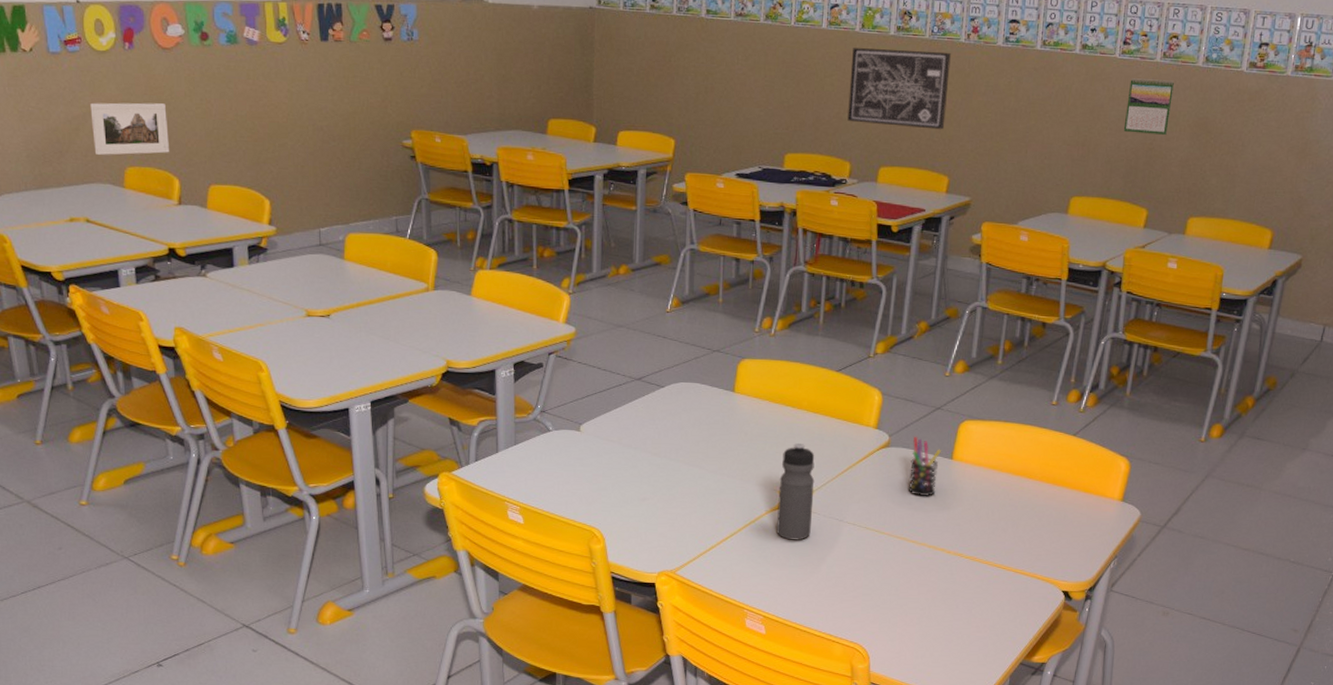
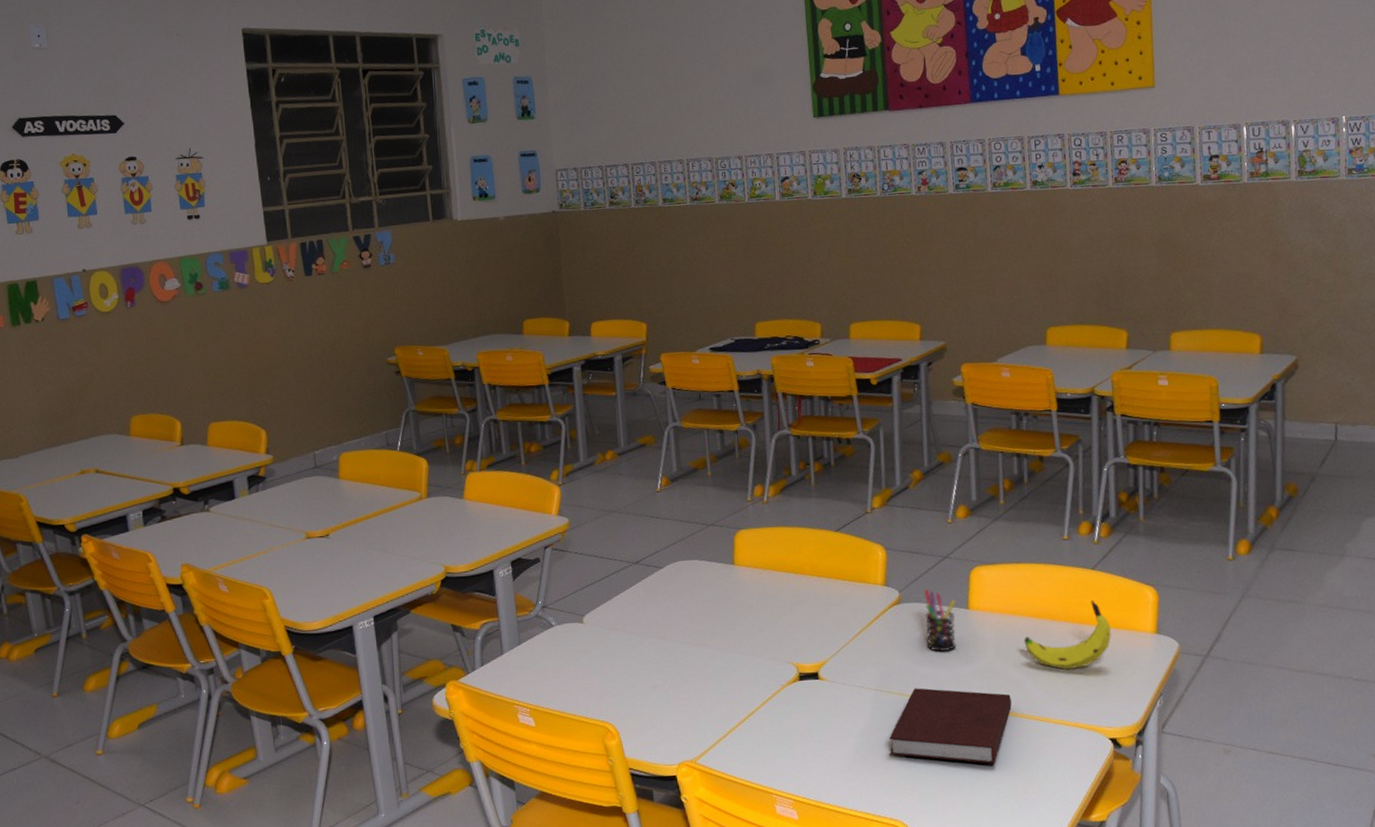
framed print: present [90,102,169,155] -> none [97,353,170,408]
water bottle: present [776,443,815,540] -> none [791,610,832,714]
wall art: present [847,48,951,130] -> none [808,206,909,284]
notebook: none [859,527,979,602] -> present [889,688,1012,764]
banana: none [999,464,1081,525] -> present [1024,600,1111,669]
calendar: present [1123,78,1175,135] -> none [1086,203,1134,259]

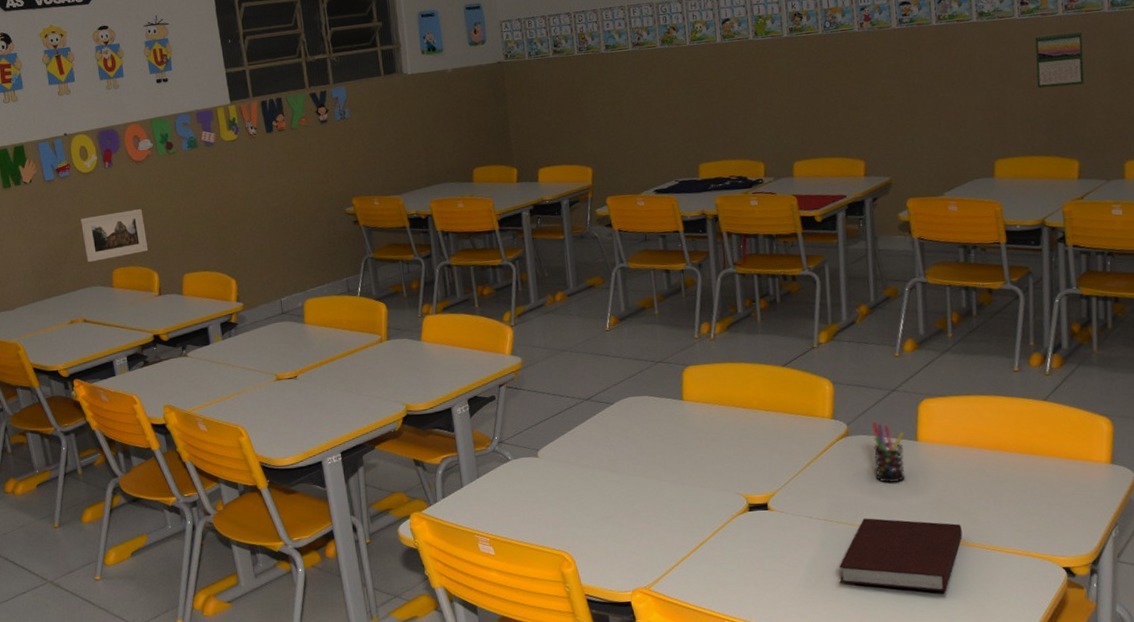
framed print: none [97,353,170,408] -> present [81,209,148,262]
banana: present [1024,600,1111,669] -> none [974,430,1064,500]
calendar: none [1086,203,1134,259] -> present [1035,30,1085,89]

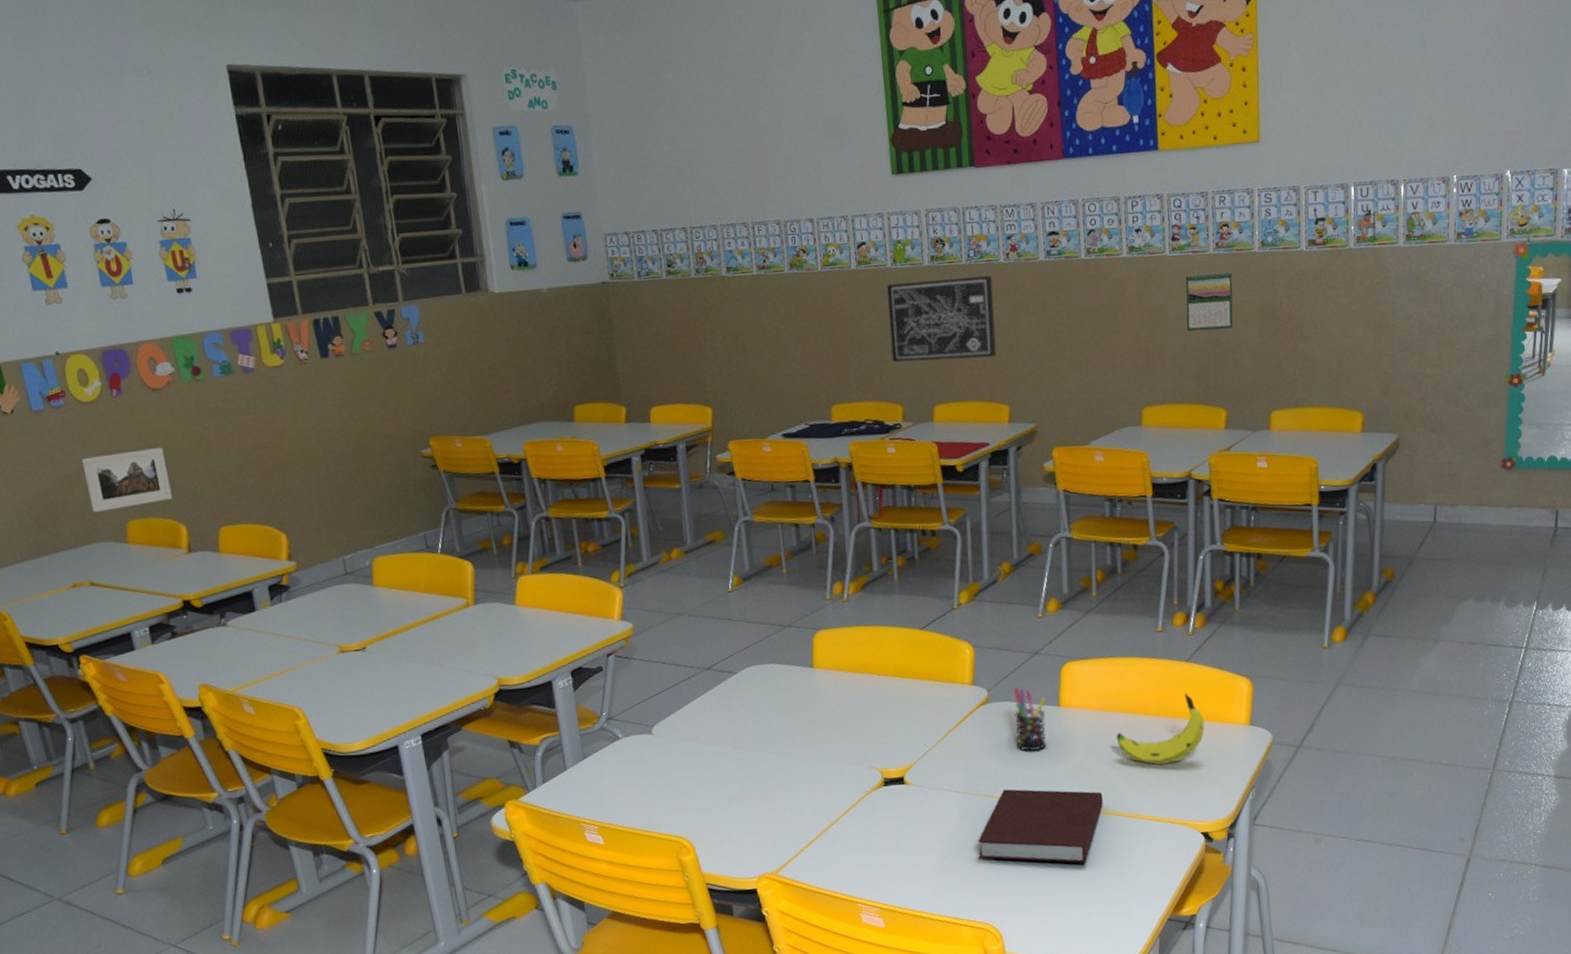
wall art: none [749,43,852,124] -> present [887,275,997,363]
banana: none [974,430,1064,500] -> present [1116,693,1205,765]

